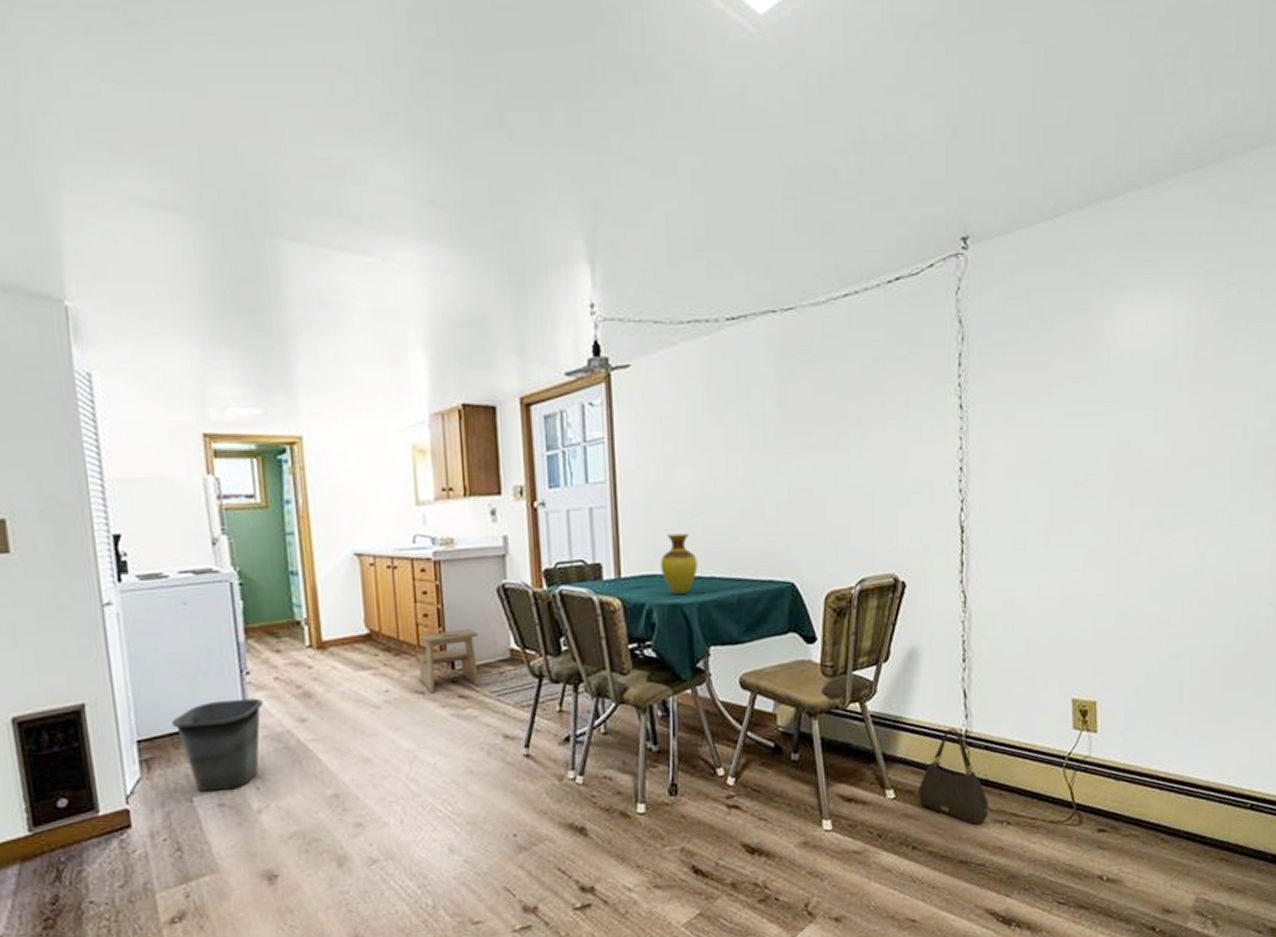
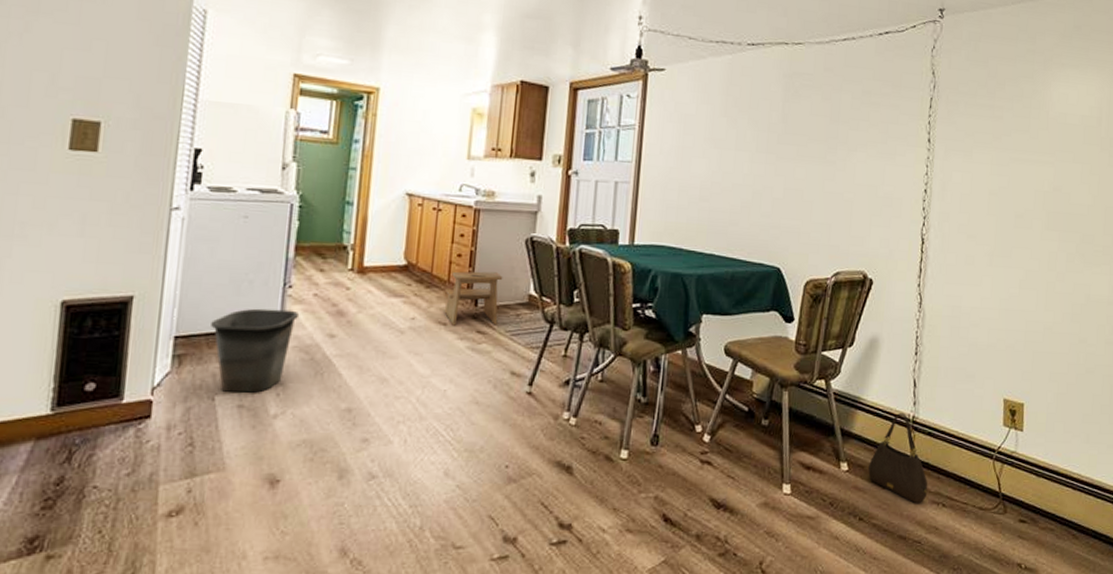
vase: present [660,533,698,594] -> none [668,212,701,265]

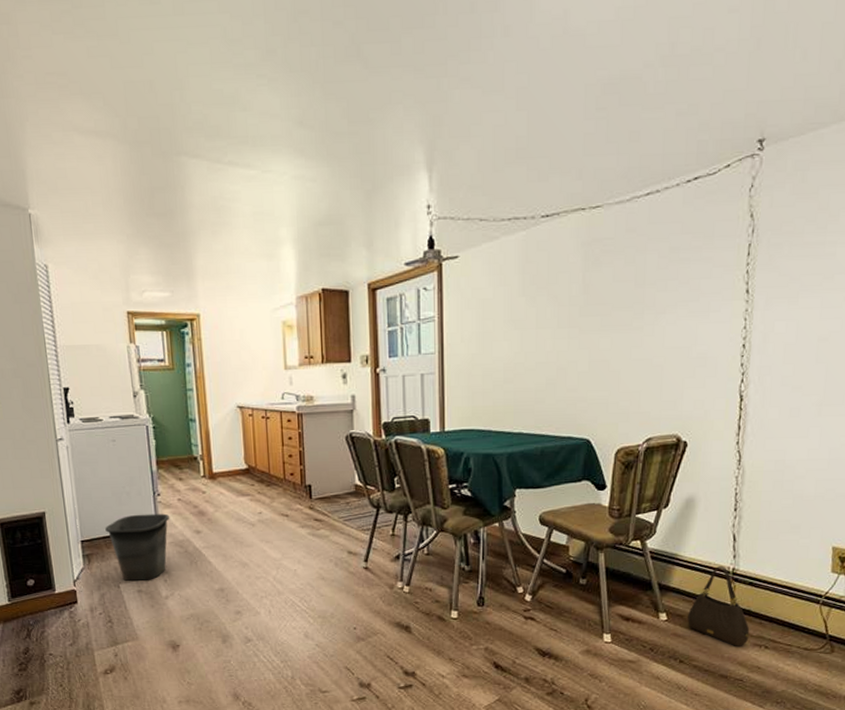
step stool: present [445,271,503,326] -> none [283,468,331,516]

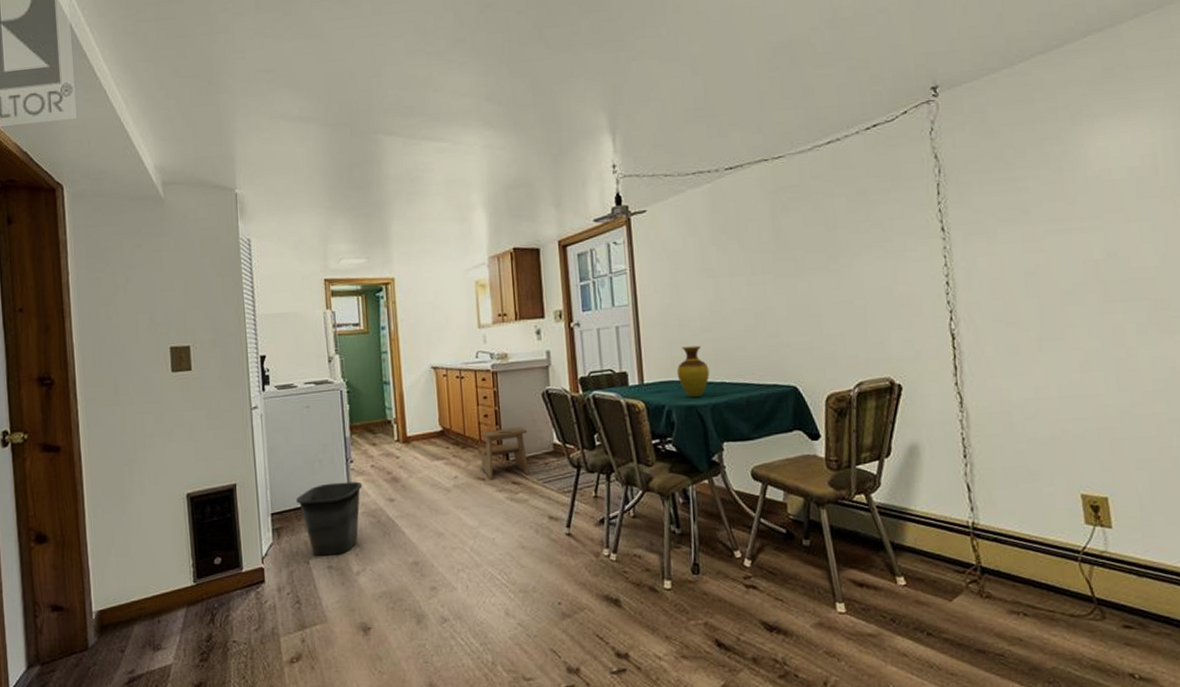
step stool: none [283,468,331,516] -> present [479,427,529,480]
vase: none [477,396,508,446] -> present [676,345,710,397]
handbag: present [687,566,750,646] -> none [929,521,1004,614]

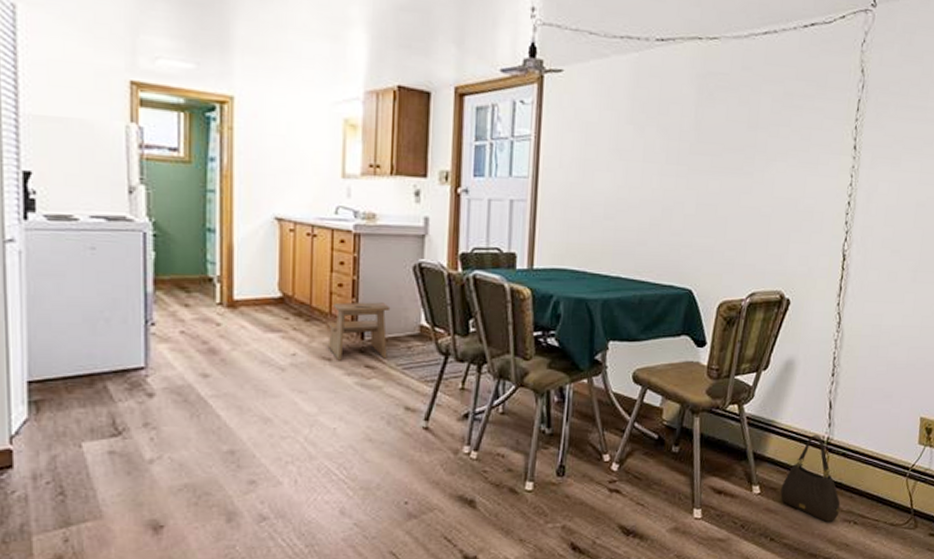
waste bin: present [296,481,363,556] -> none [68,348,167,438]
vase: present [676,345,710,397] -> none [571,232,606,290]
handbag: none [929,521,1004,614] -> present [780,435,841,522]

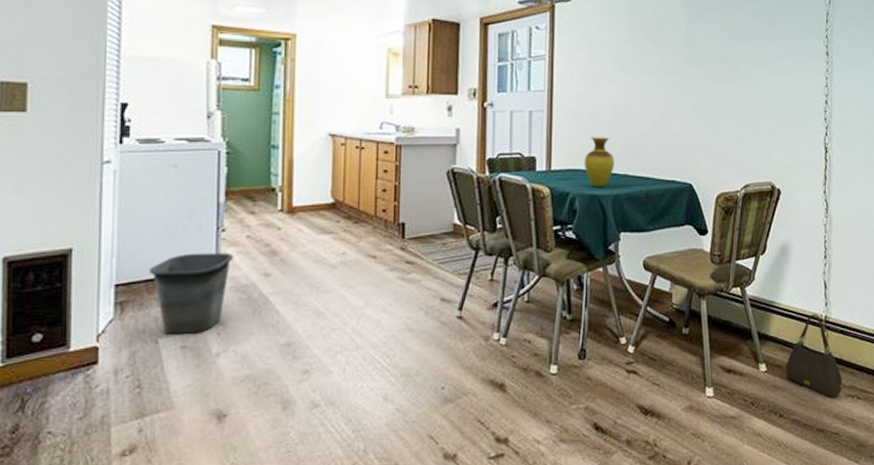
waste bin: none [68,348,167,438] -> present [149,252,234,334]
step stool: present [328,302,391,361] -> none [373,204,428,258]
vase: none [571,232,606,290] -> present [584,137,615,187]

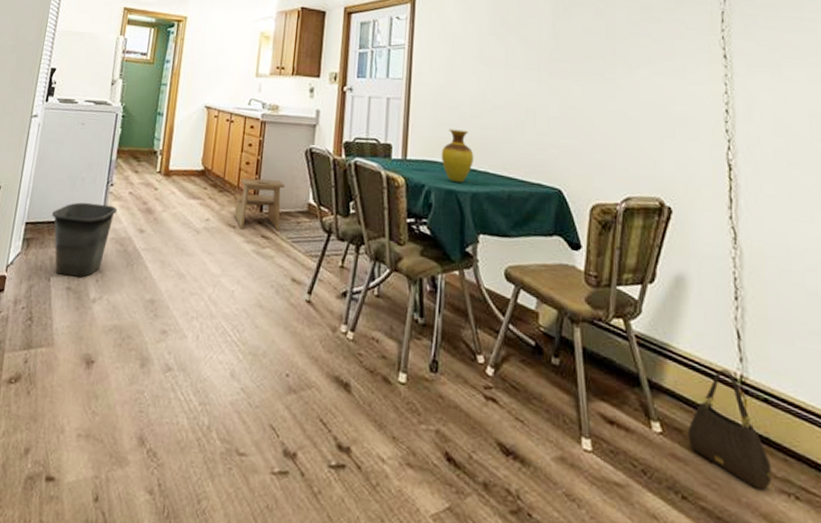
step stool: none [373,204,428,258] -> present [234,177,285,231]

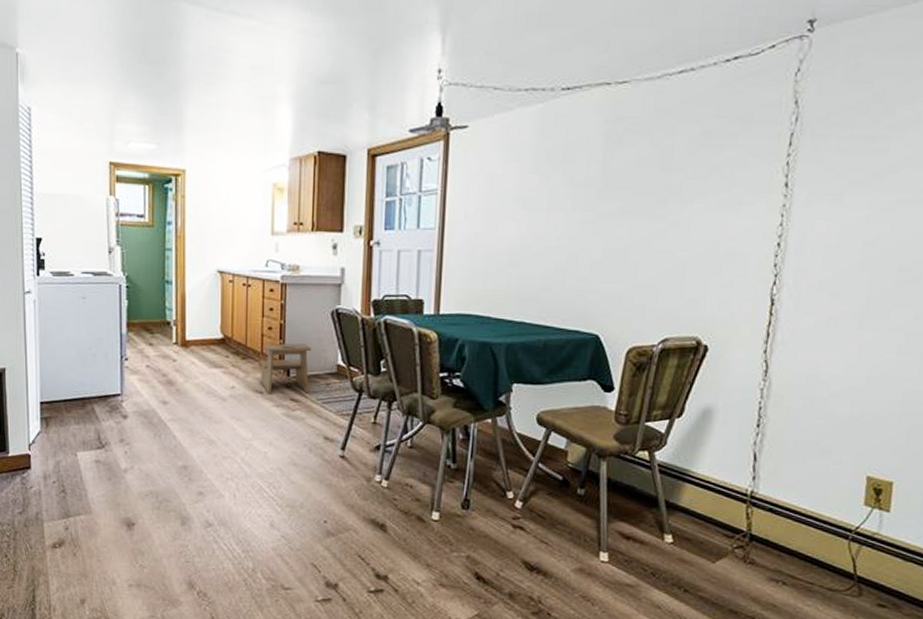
waste bin: present [52,202,118,278] -> none [67,378,137,451]
vase: present [441,129,474,182] -> none [475,280,510,334]
handbag: present [688,369,772,490] -> none [696,487,767,579]

